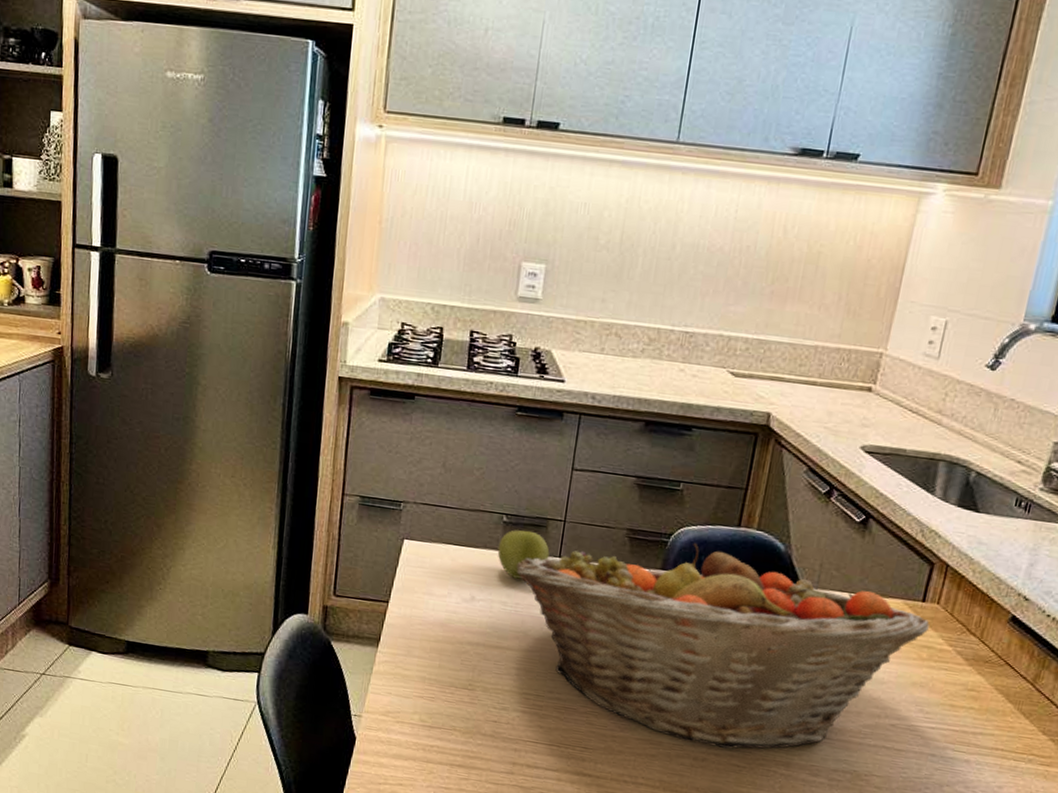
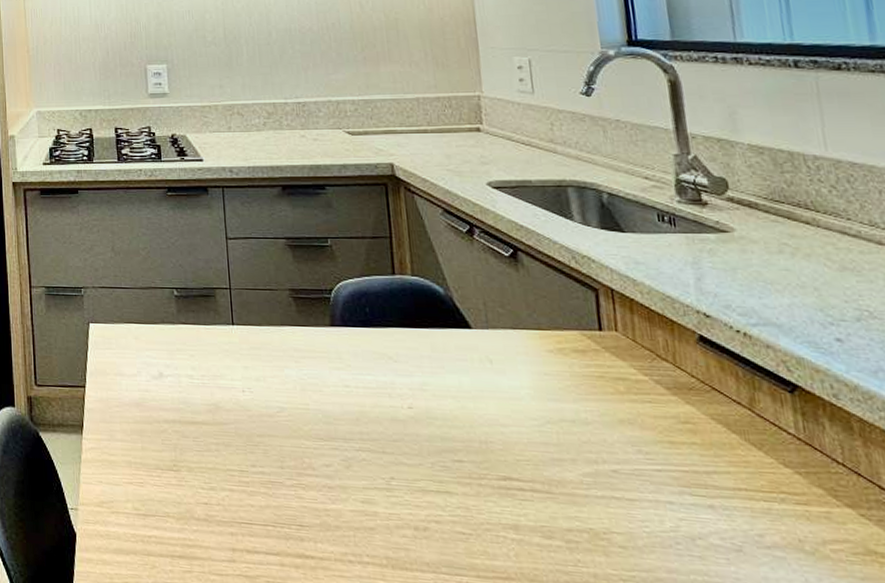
apple: present [497,530,550,579] -> none [174,301,224,350]
fruit basket: present [516,542,929,749] -> none [195,294,616,514]

